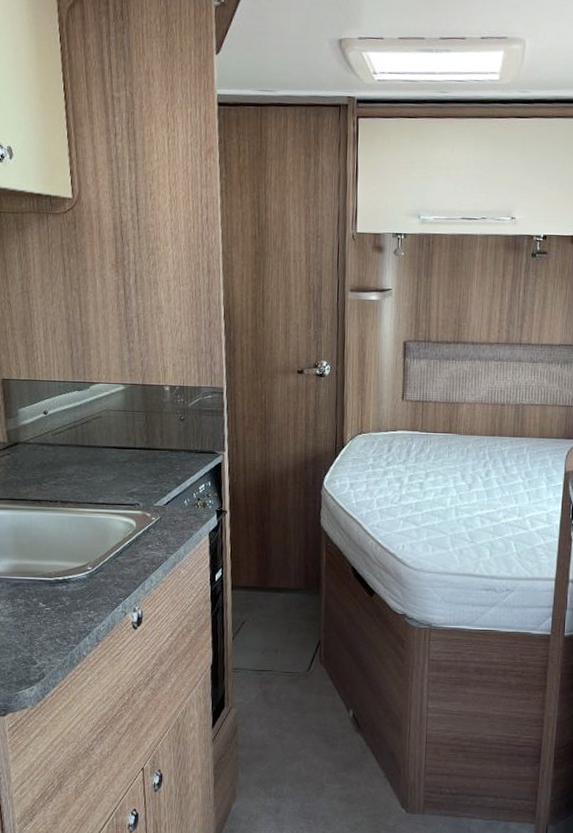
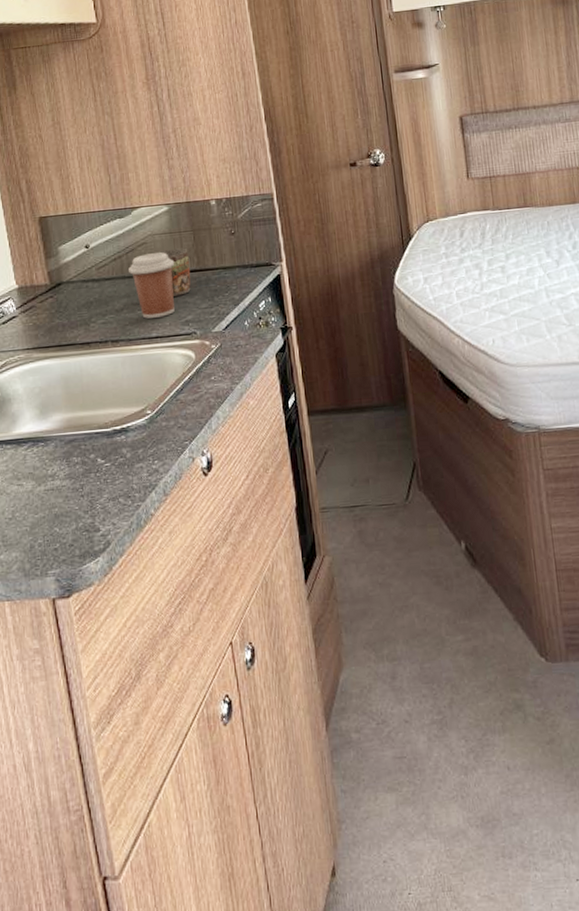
coffee cup: none [81,427,126,486] -> present [127,252,175,319]
mug: none [110,426,140,469] -> present [157,248,191,296]

